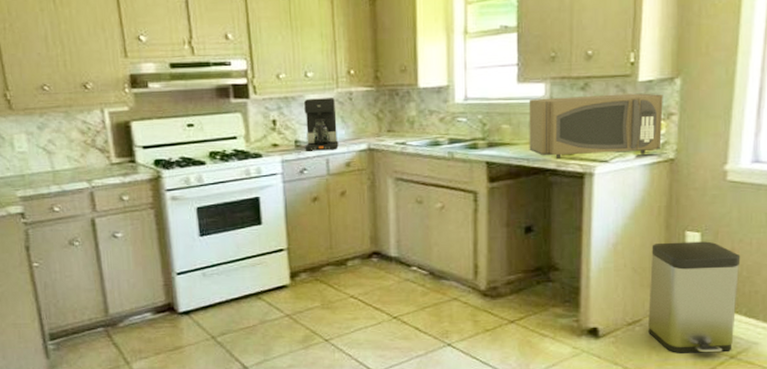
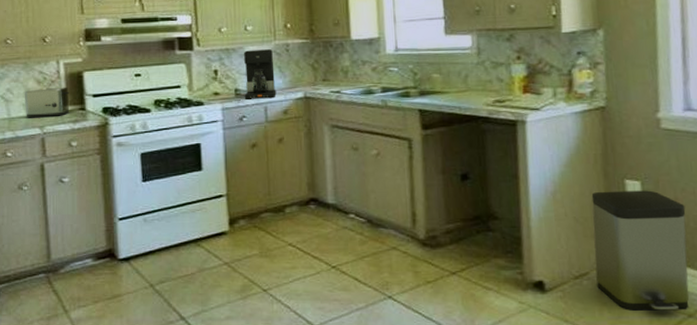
toaster: none [67,137,119,171] -> present [24,87,70,118]
microwave: present [529,93,663,160] -> none [457,43,591,108]

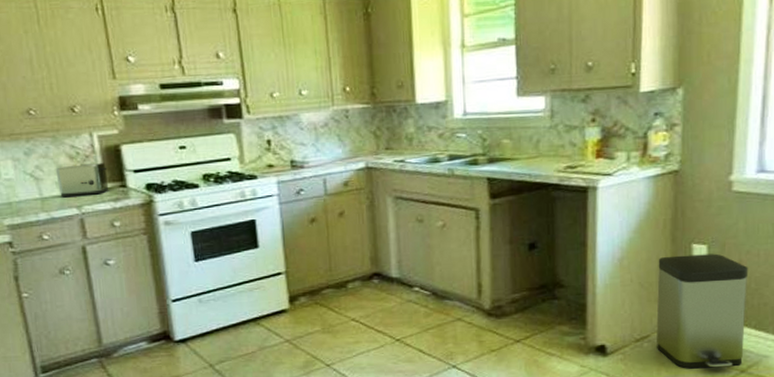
coffee maker: present [244,49,277,100] -> none [299,116,336,173]

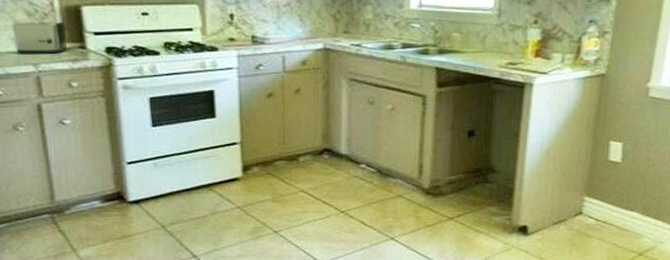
pedal bin: present [656,253,748,369] -> none [571,150,655,250]

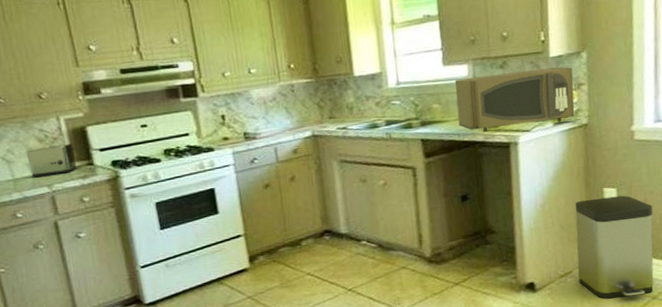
microwave: none [476,9,600,69] -> present [454,67,575,133]
pedal bin: none [571,150,655,250] -> present [575,195,654,299]

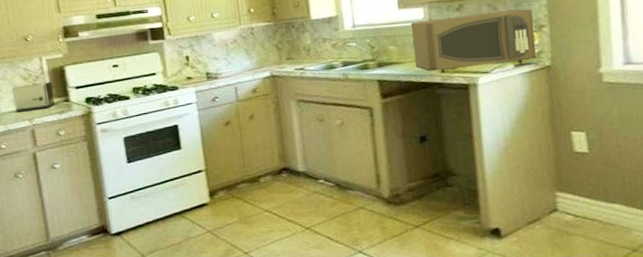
pedal bin: present [575,195,654,299] -> none [540,140,633,249]

